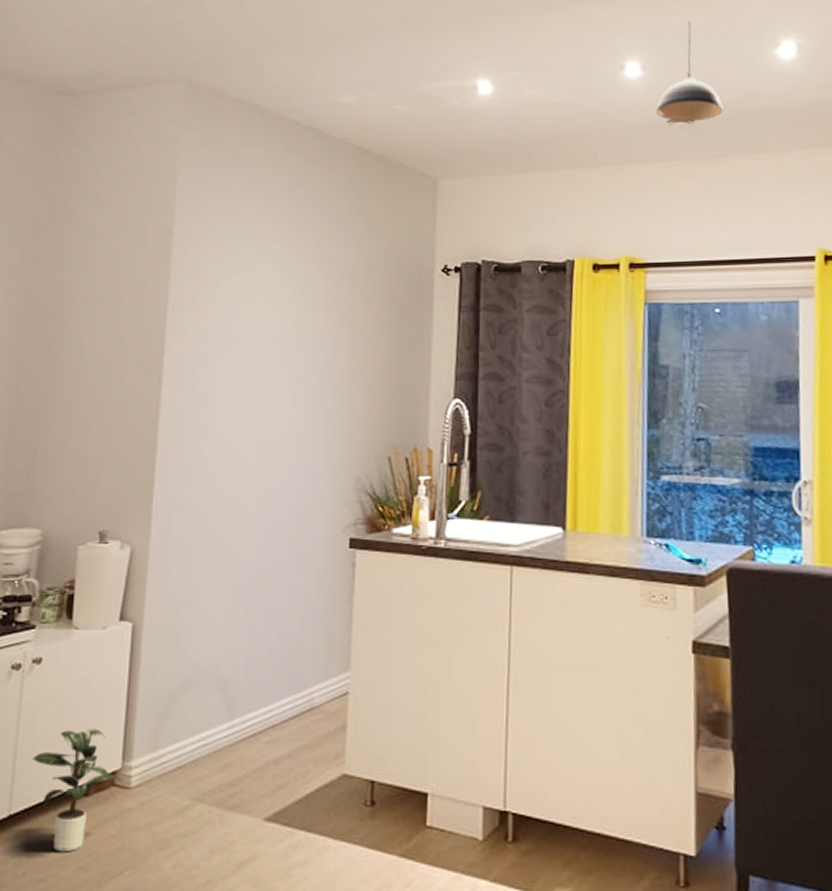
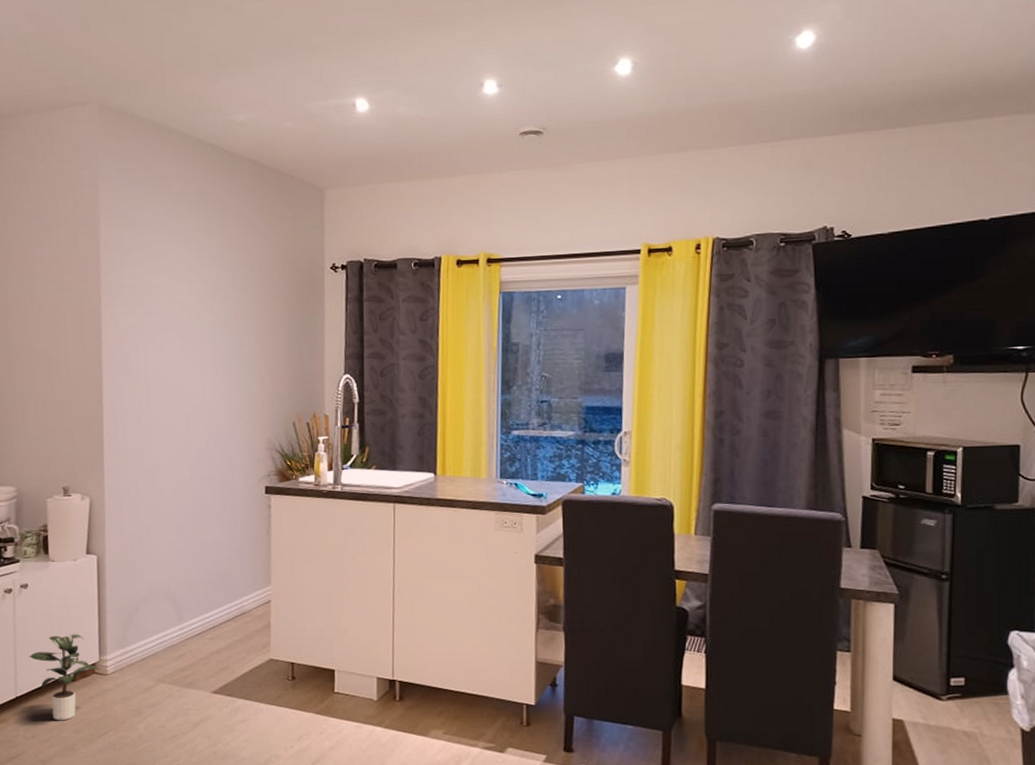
pendant light: present [657,20,723,122] -> none [511,40,568,134]

